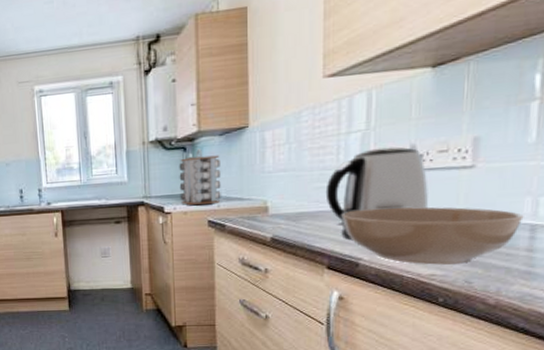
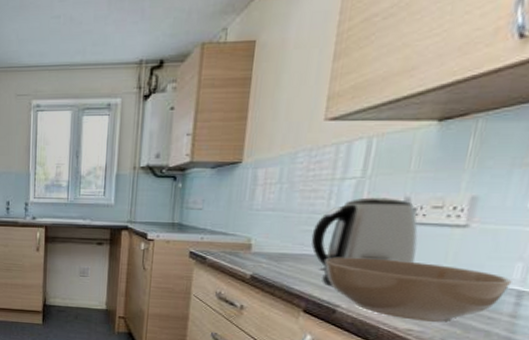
spice rack: present [179,148,221,206] -> none [164,179,209,236]

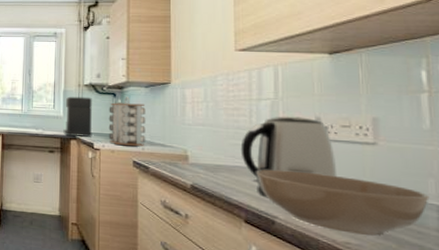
coffee maker: none [114,181,149,227] -> present [63,96,93,137]
spice rack: none [164,179,209,236] -> present [108,96,146,147]

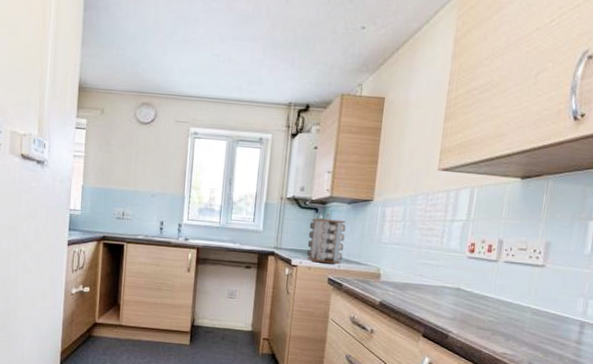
coffee maker: present [63,96,93,137] -> none [261,209,294,253]
kettle: present [240,116,338,197] -> none [428,237,509,313]
bowl: present [256,169,430,236] -> none [439,288,577,347]

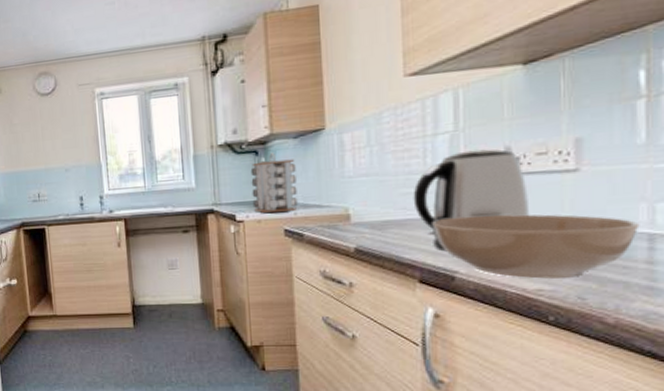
kettle: none [428,237,509,313] -> present [413,149,530,250]
bowl: none [439,288,577,347] -> present [432,214,640,279]

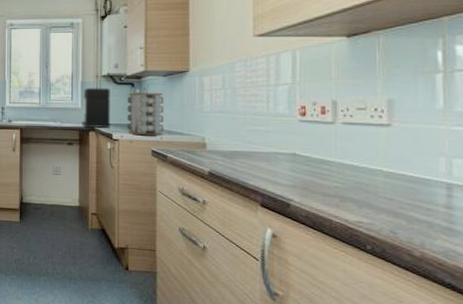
coffee maker: none [197,159,233,210] -> present [82,88,111,128]
kettle: present [413,149,530,250] -> none [257,101,352,181]
bowl: present [432,214,640,279] -> none [273,153,440,214]

